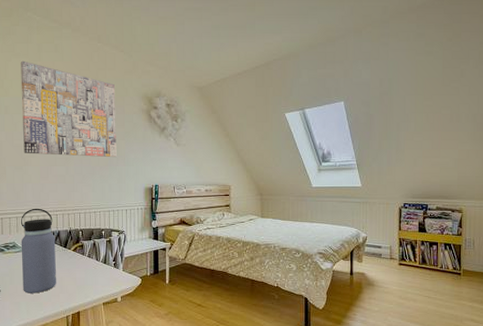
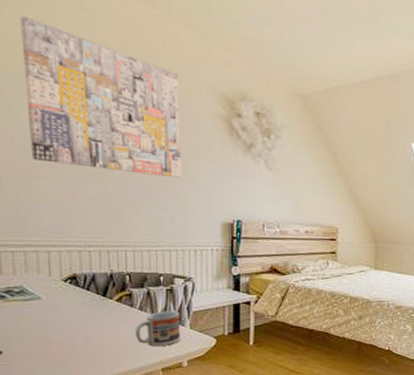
water bottle: present [21,208,56,294] -> none [32,240,92,356]
cup: none [85,257,116,286] -> present [134,311,181,347]

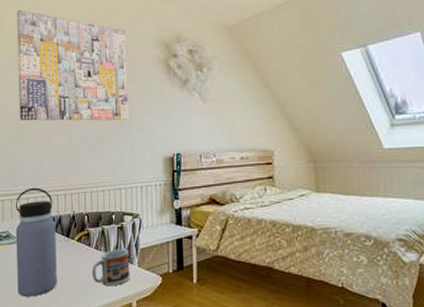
water bottle: none [32,240,92,356] -> present [15,187,57,297]

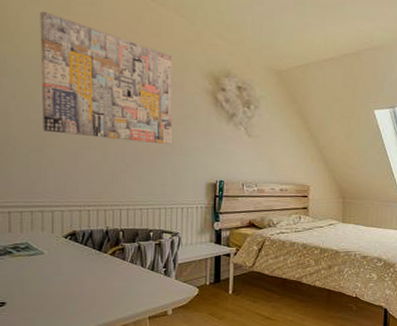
water bottle: present [15,187,57,297] -> none [37,201,86,306]
cup: present [91,249,130,286] -> none [125,263,167,297]

